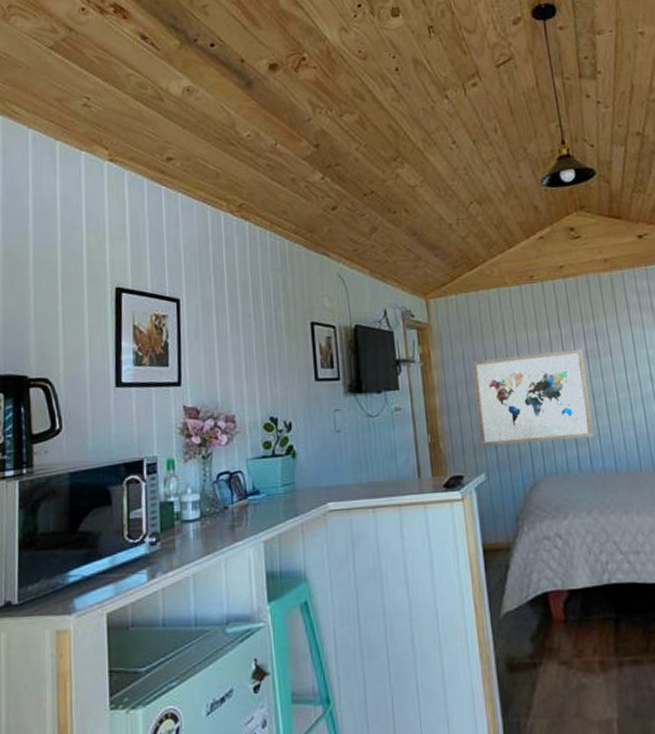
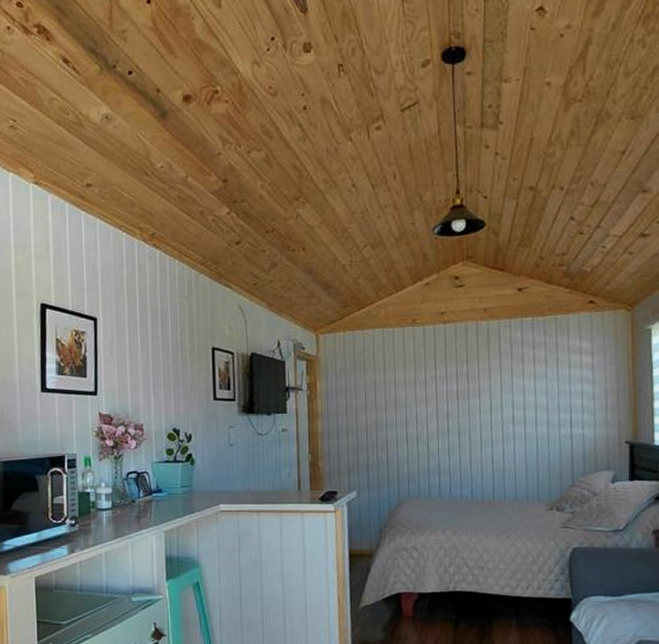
wall art: present [472,349,594,447] -> none [353,389,456,468]

